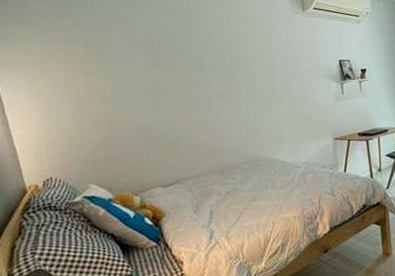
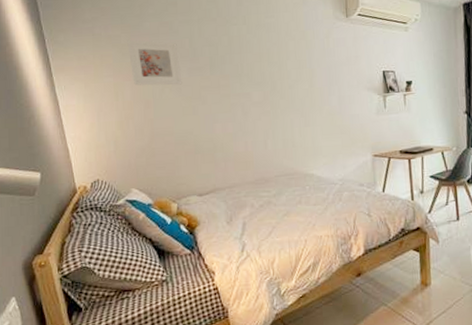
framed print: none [79,33,141,79] -> present [127,40,182,86]

